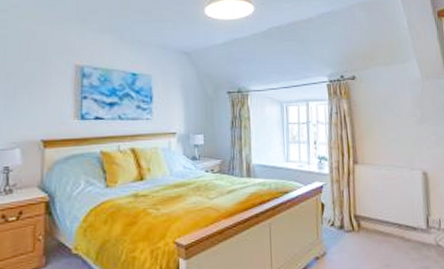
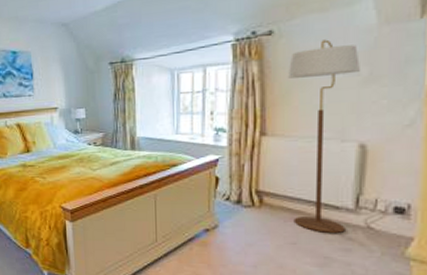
floor lamp: none [369,87,423,253] -> present [288,39,360,233]

